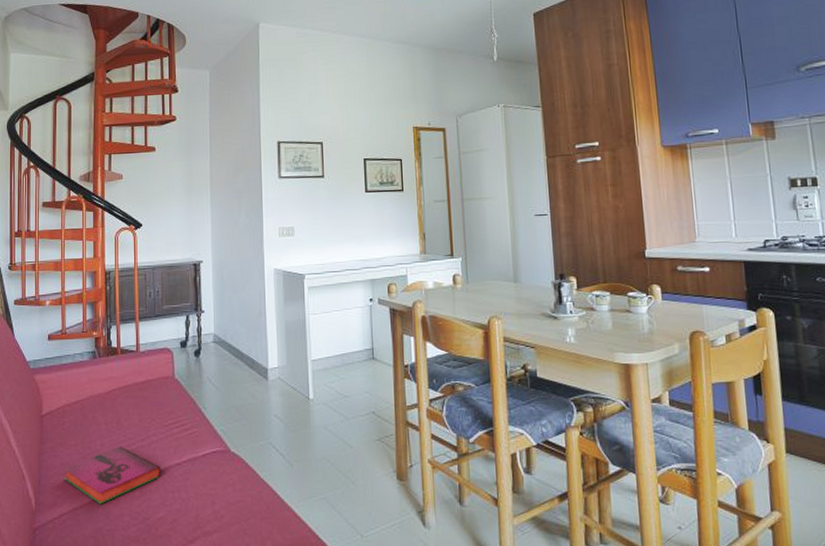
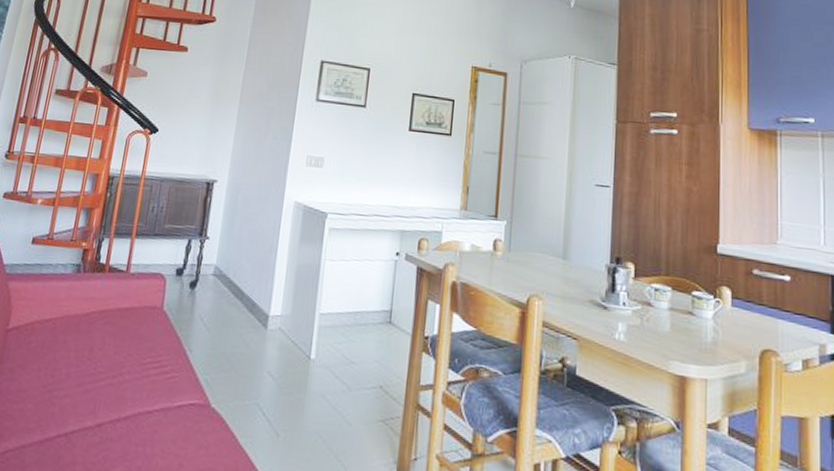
hardback book: present [64,446,162,505] -> none [17,379,129,447]

